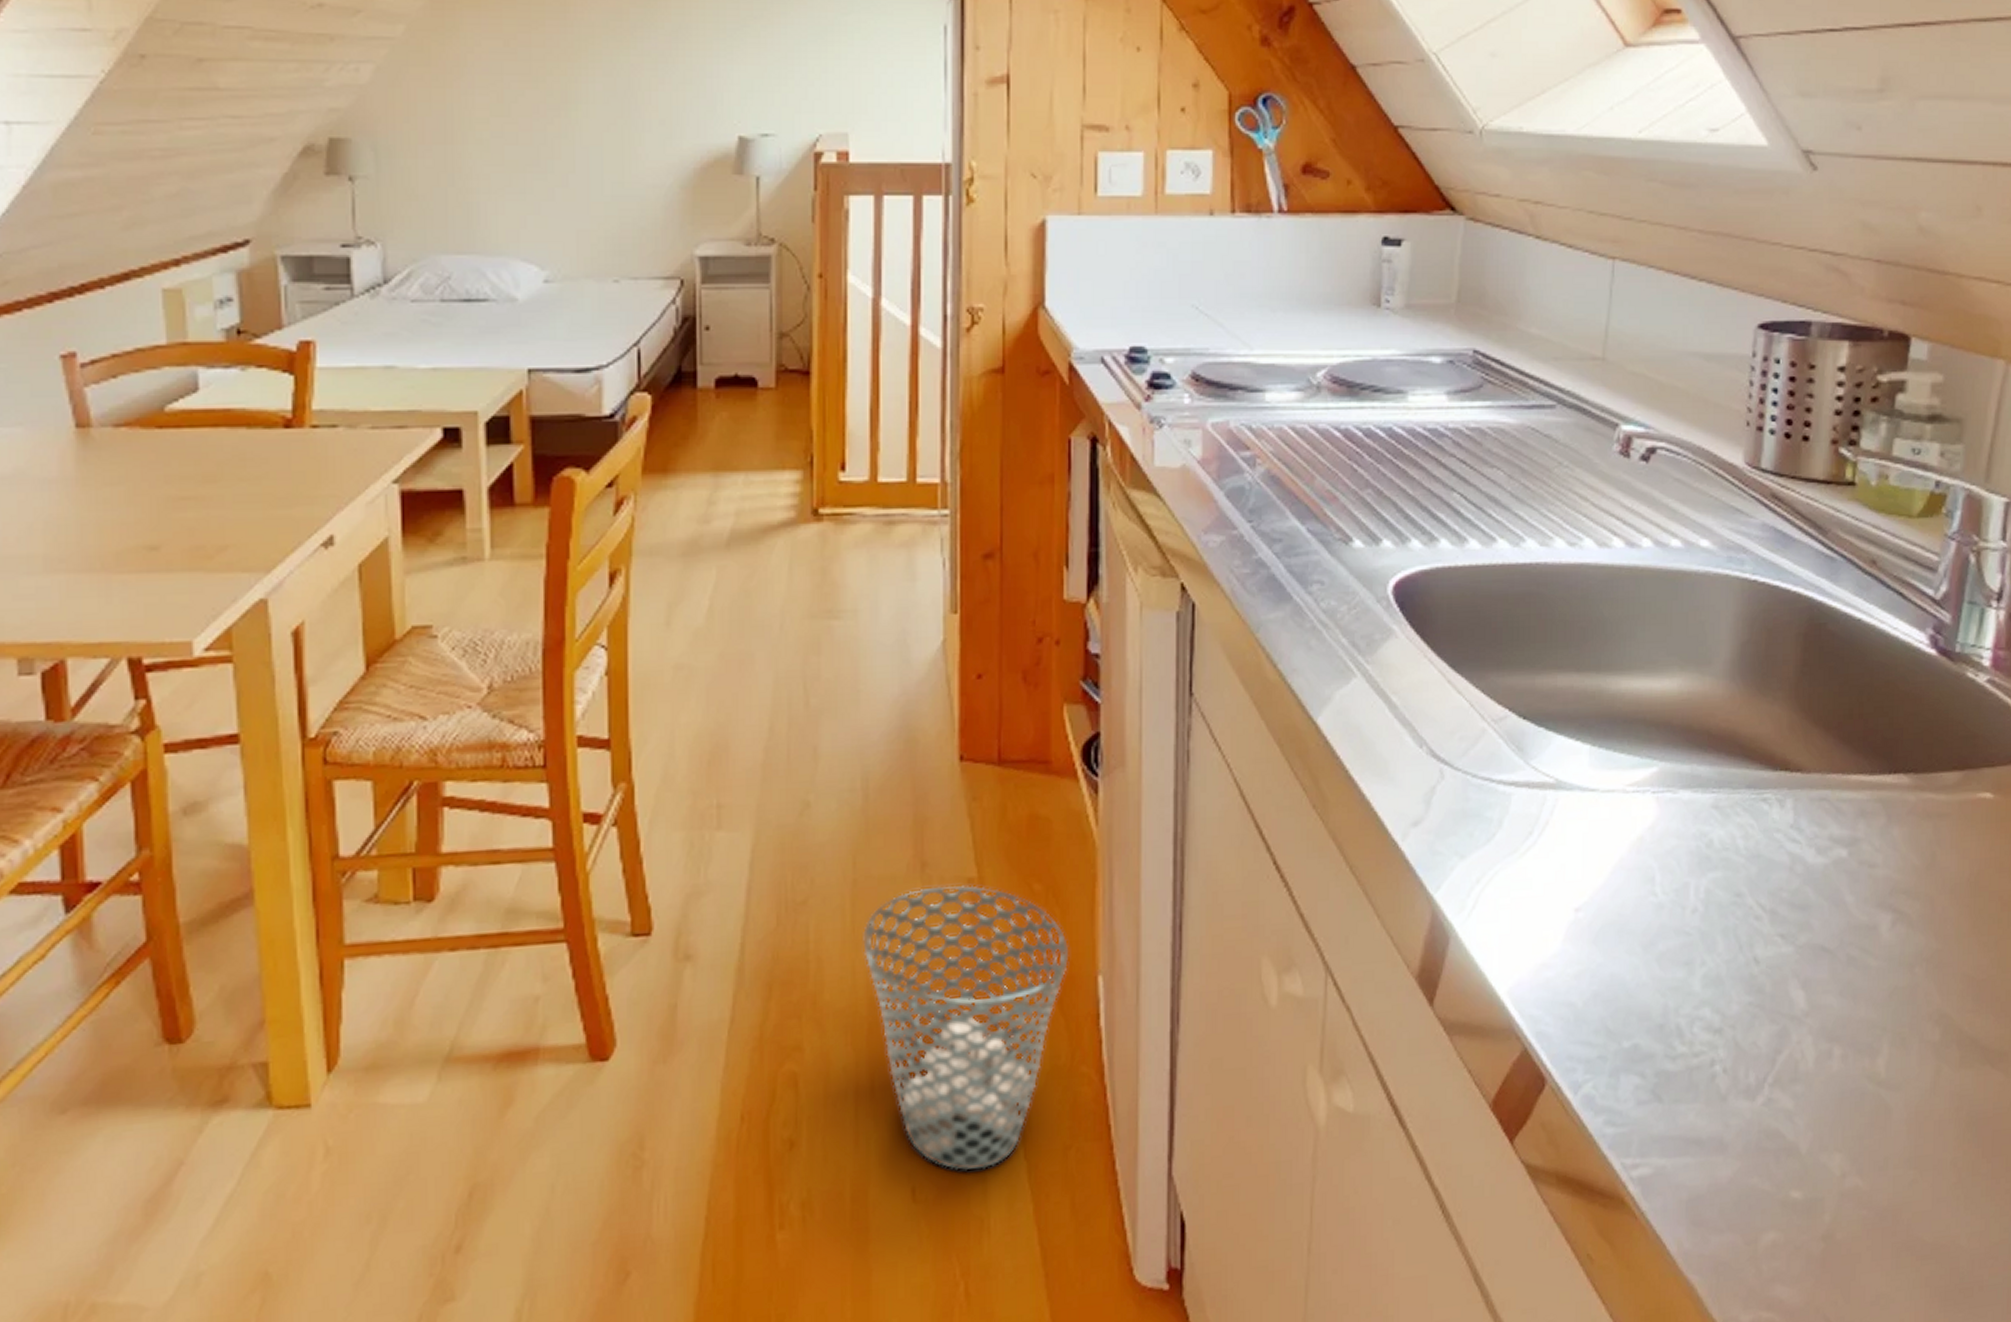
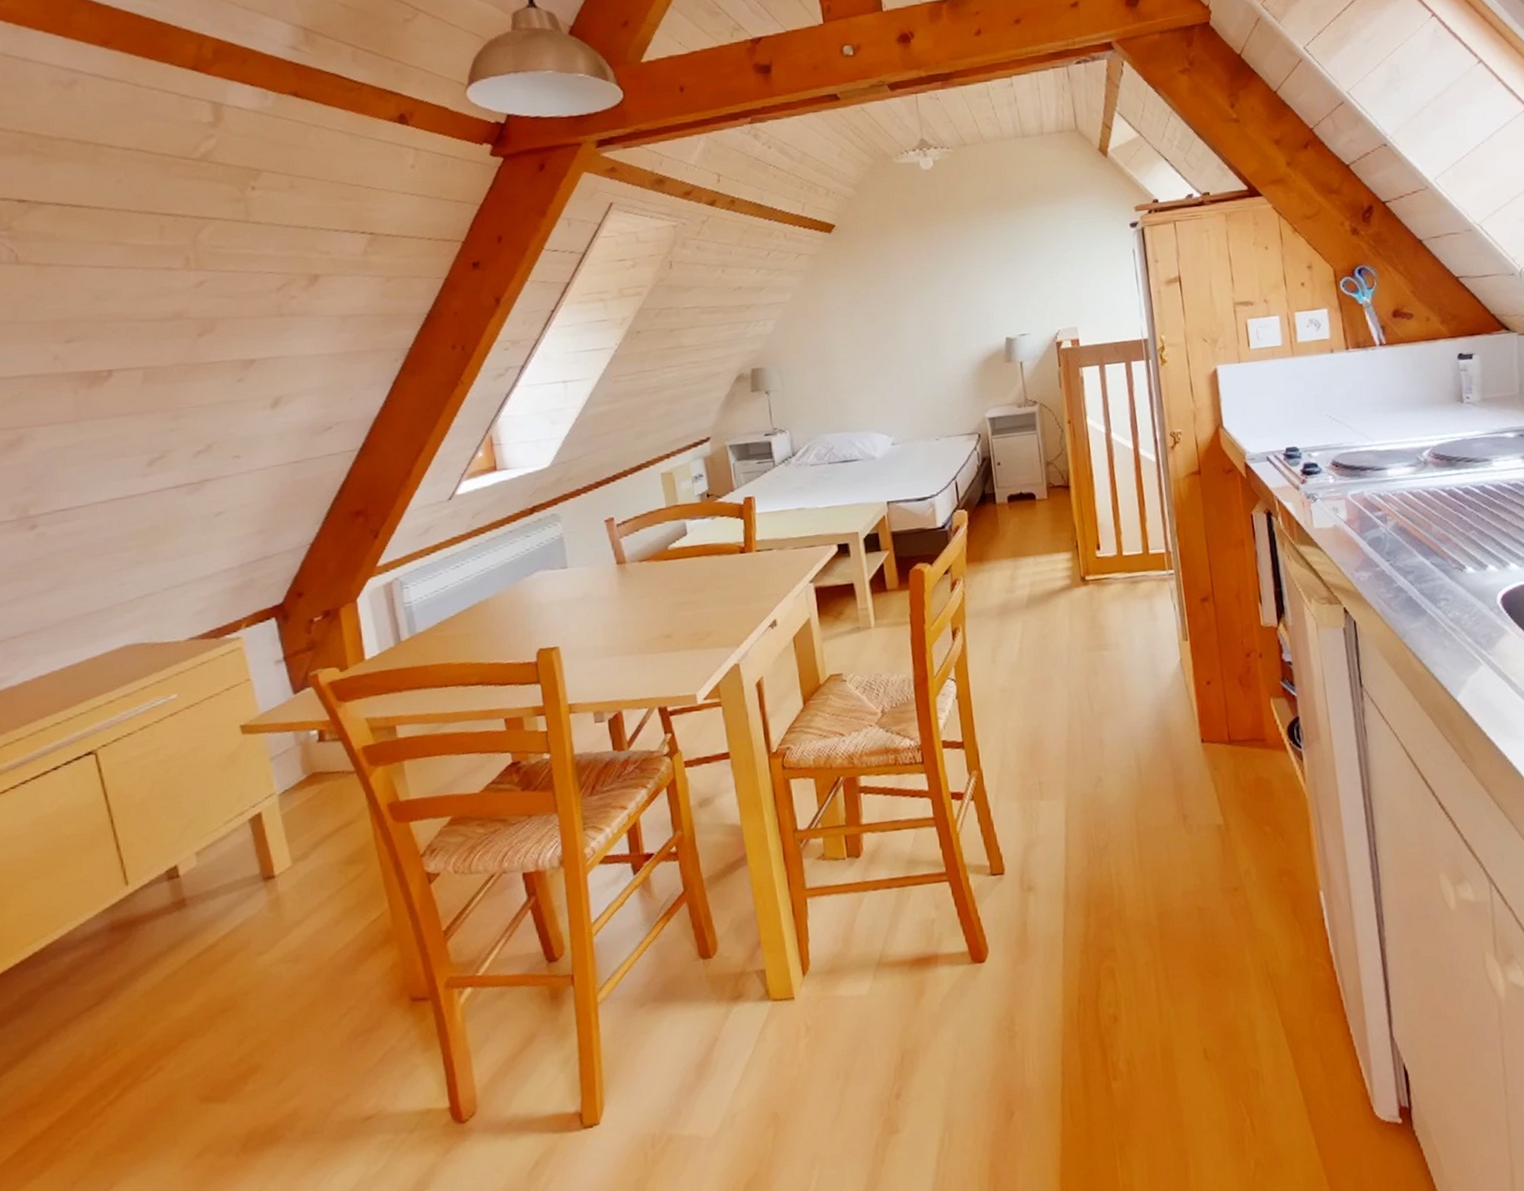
waste basket: present [863,884,1070,1171] -> none [1148,829,1297,1036]

